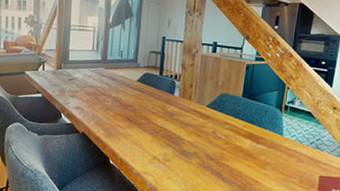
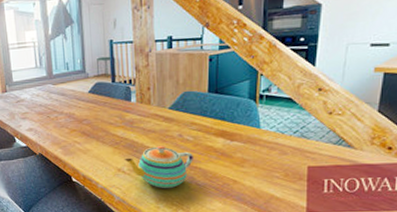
teapot: none [160,139,223,181] -> present [124,145,193,188]

